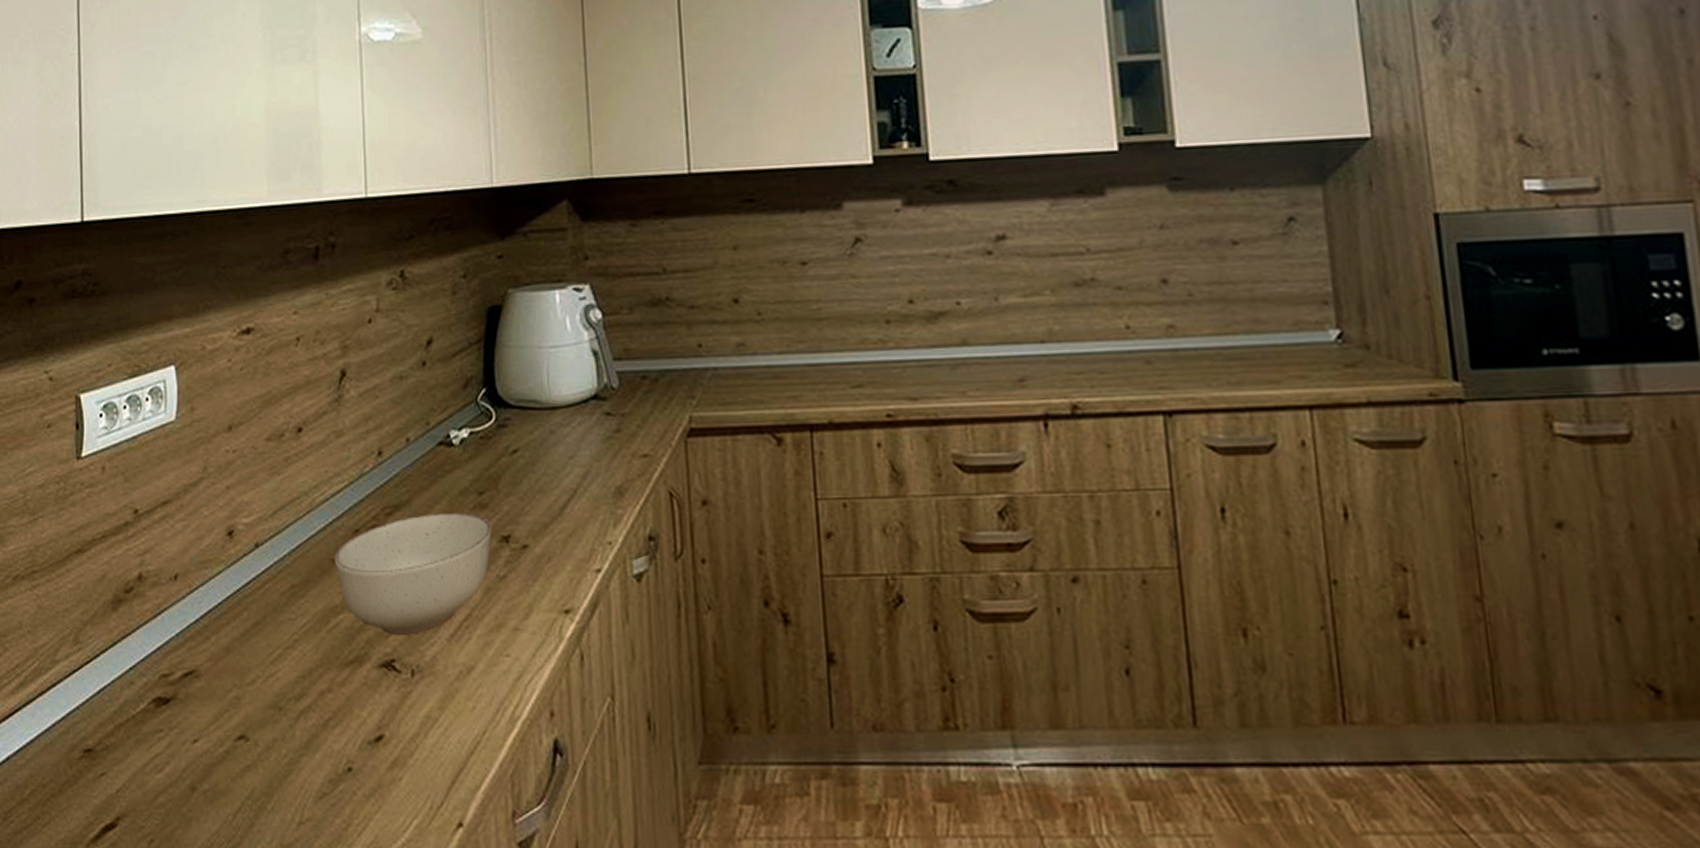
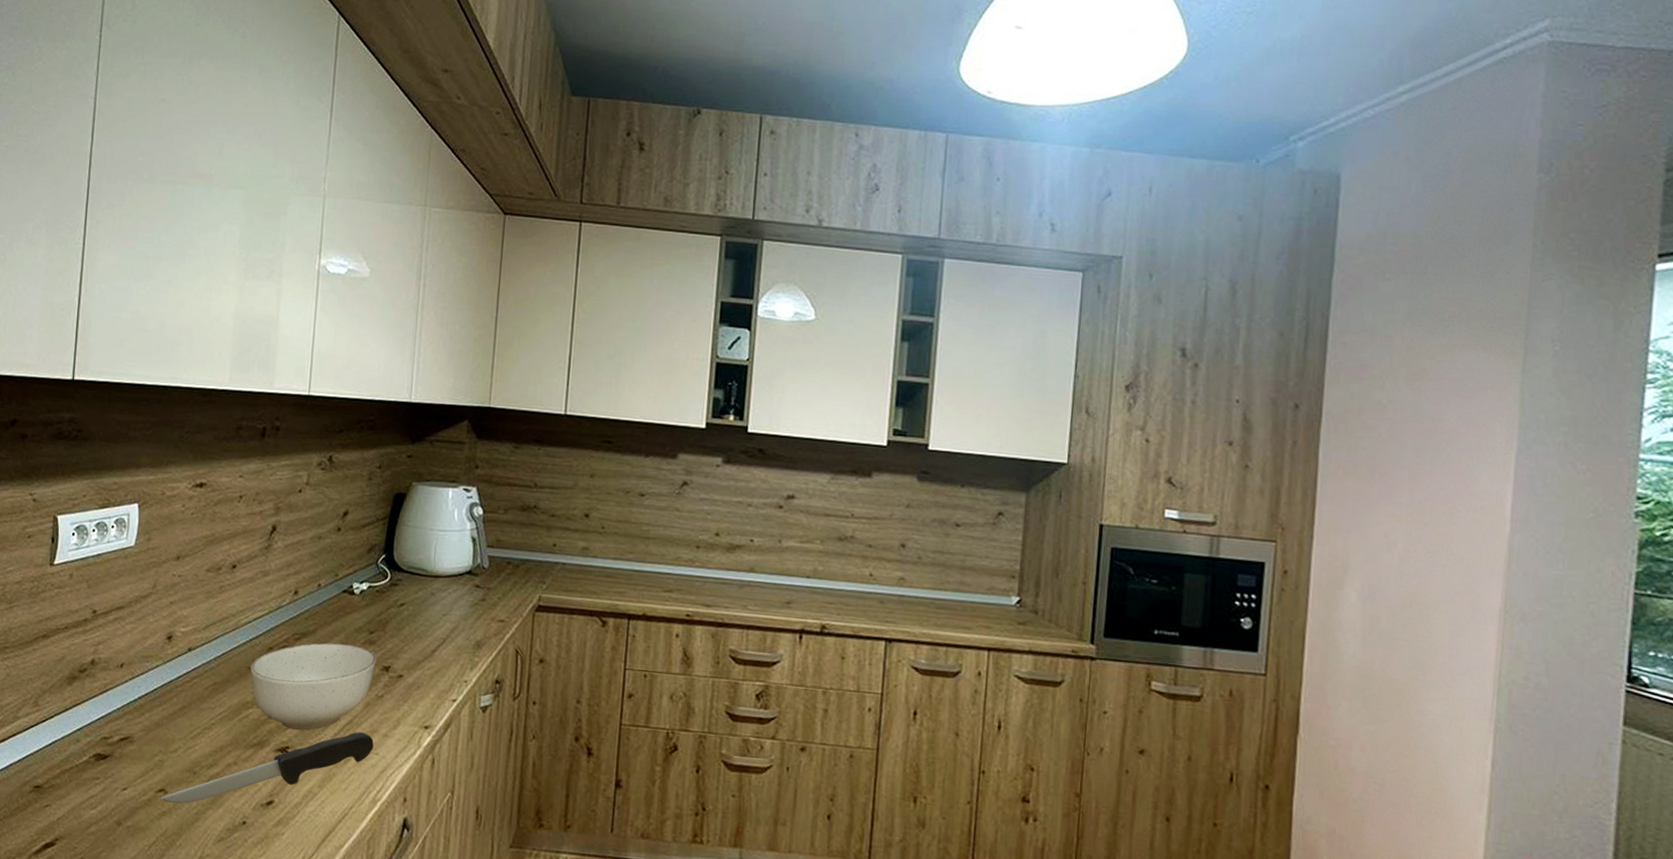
kitchen knife: none [241,628,502,752] -> present [160,732,374,804]

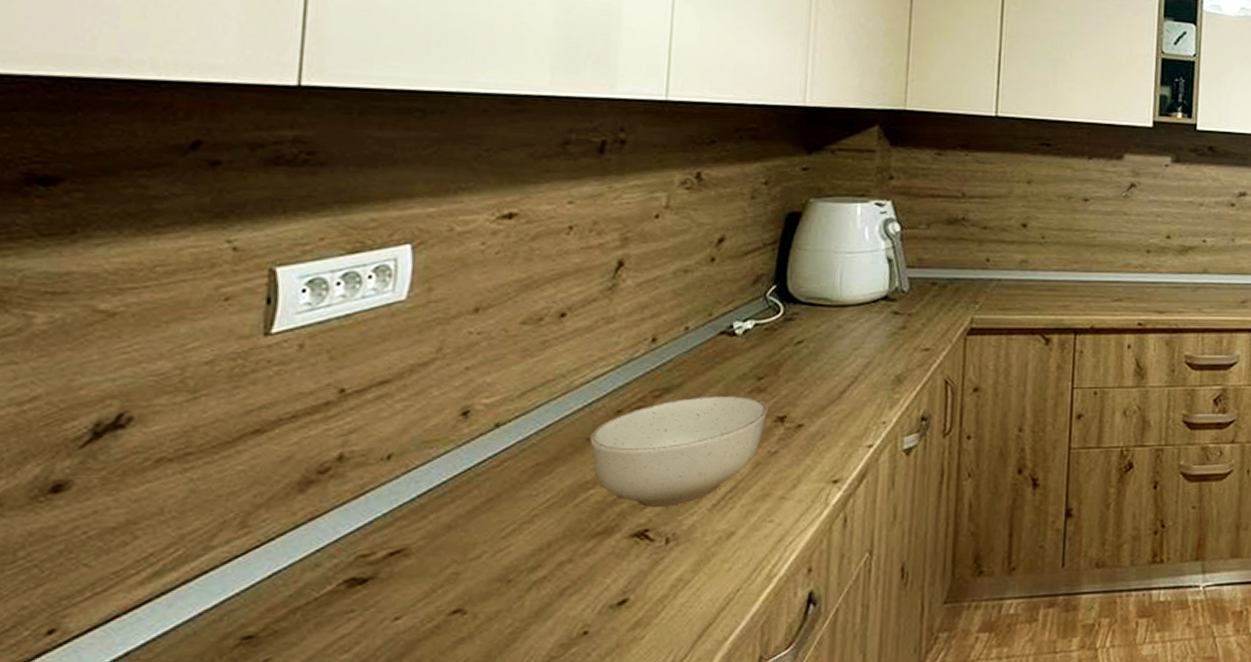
kitchen knife: present [160,732,374,804] -> none [455,498,767,625]

